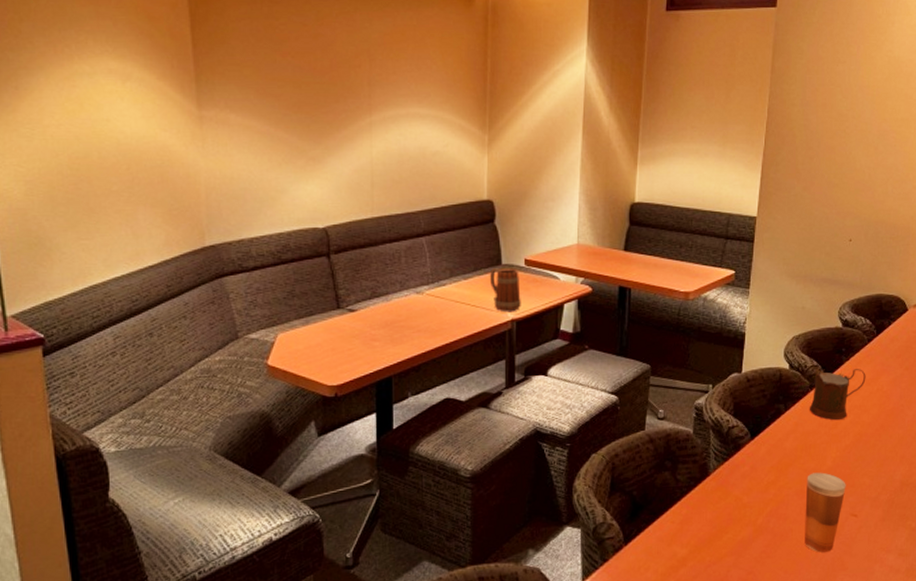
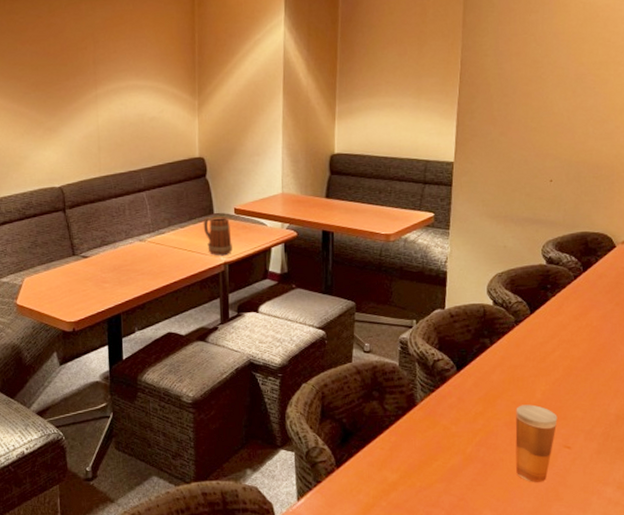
beer mug: present [809,369,866,421] -> none [515,304,574,355]

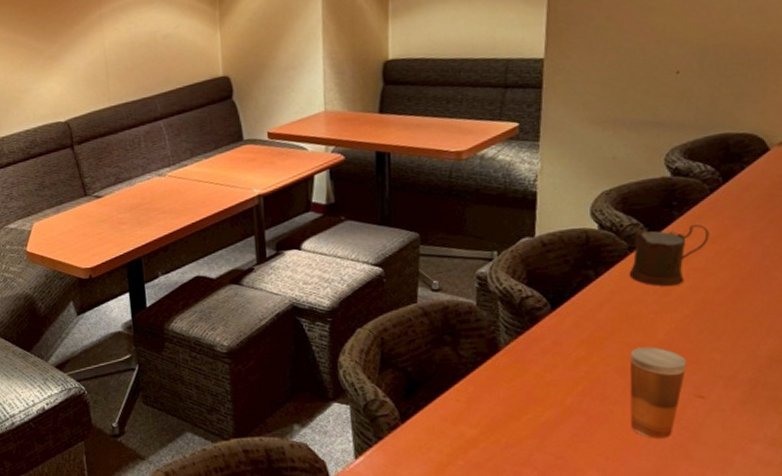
beer mug: present [203,217,232,255] -> none [231,143,267,187]
beer mug: none [515,304,574,355] -> present [628,225,709,287]

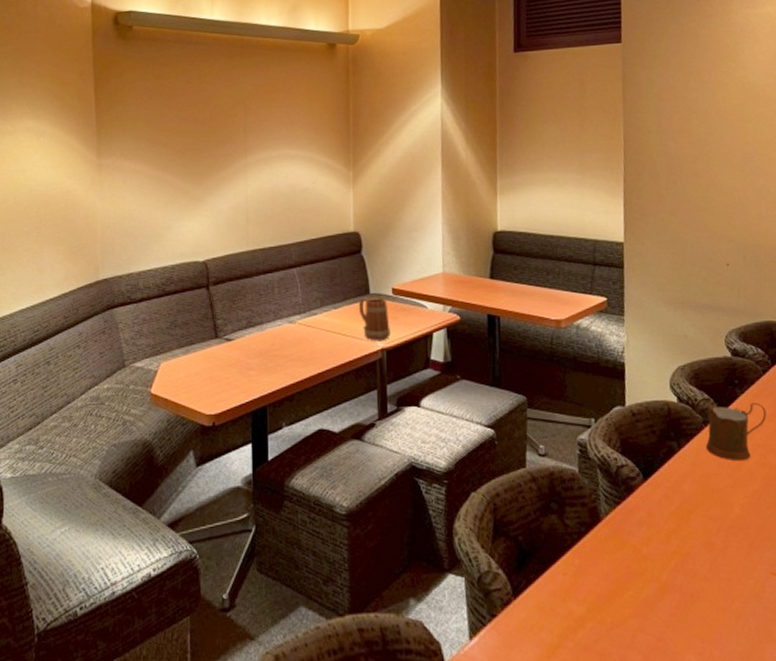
beer mug: none [231,143,267,187] -> present [358,297,391,340]
beverage cup: present [629,347,687,438] -> none [713,521,761,619]

